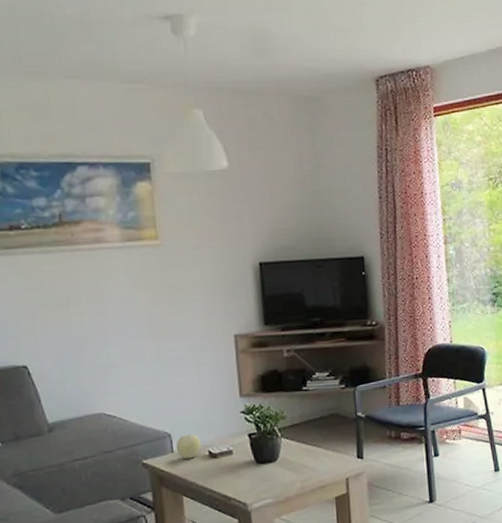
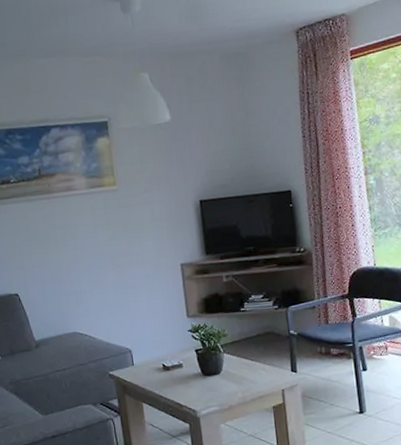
fruit: present [176,434,202,460] -> none [135,349,157,372]

